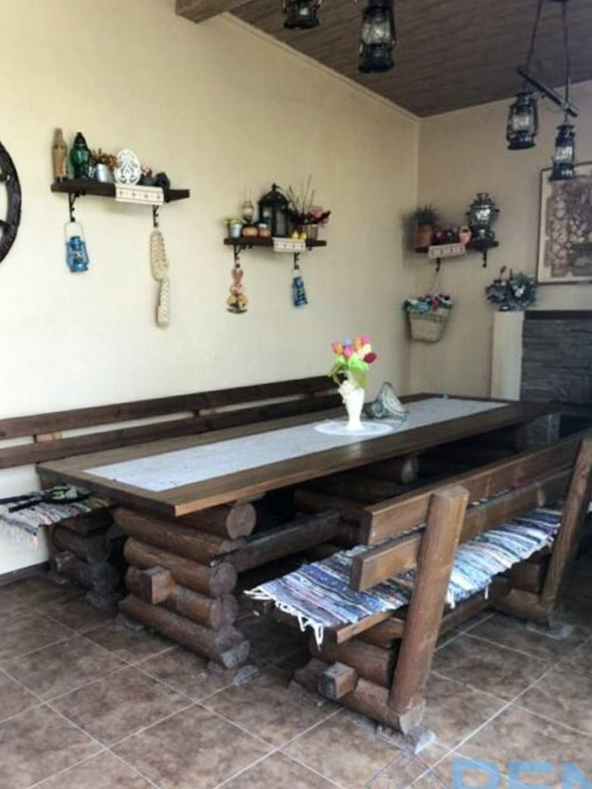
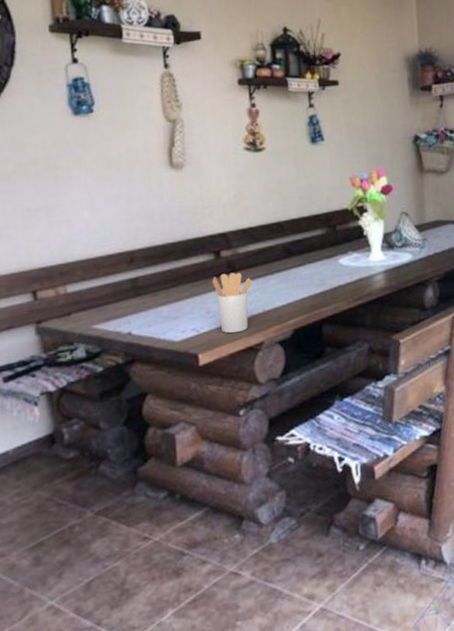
utensil holder: none [191,431,228,489] -> present [212,272,252,334]

